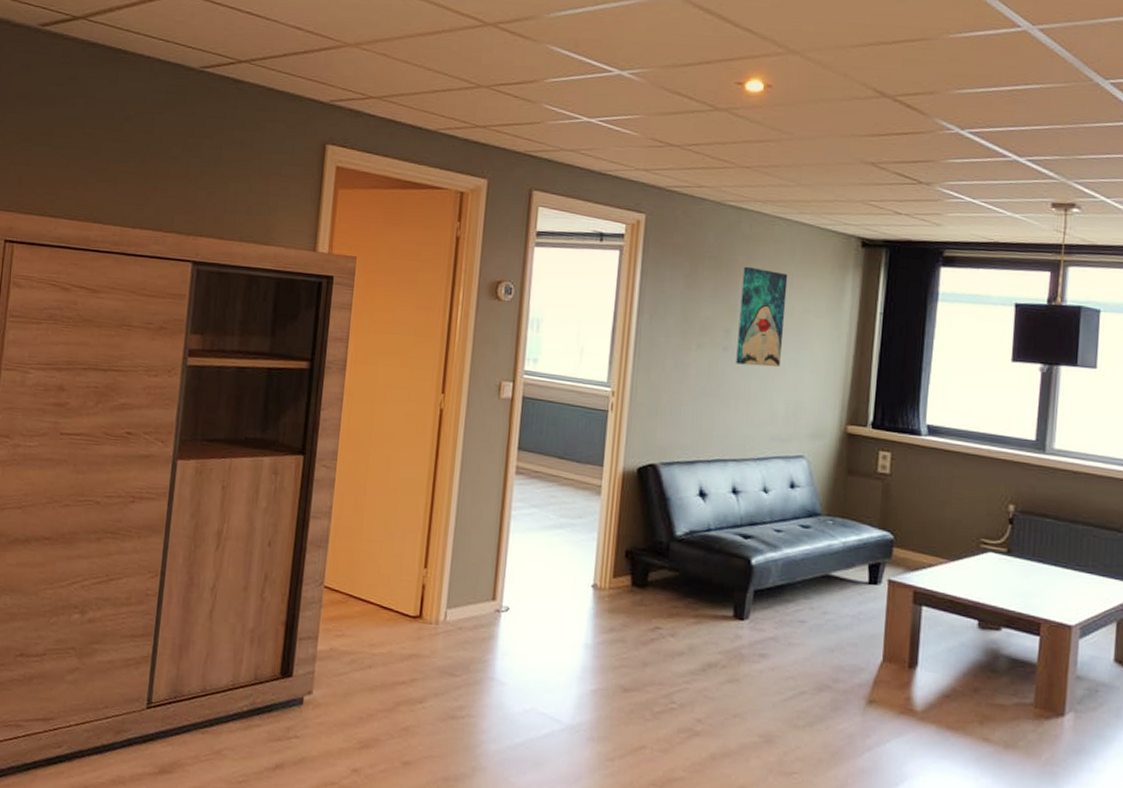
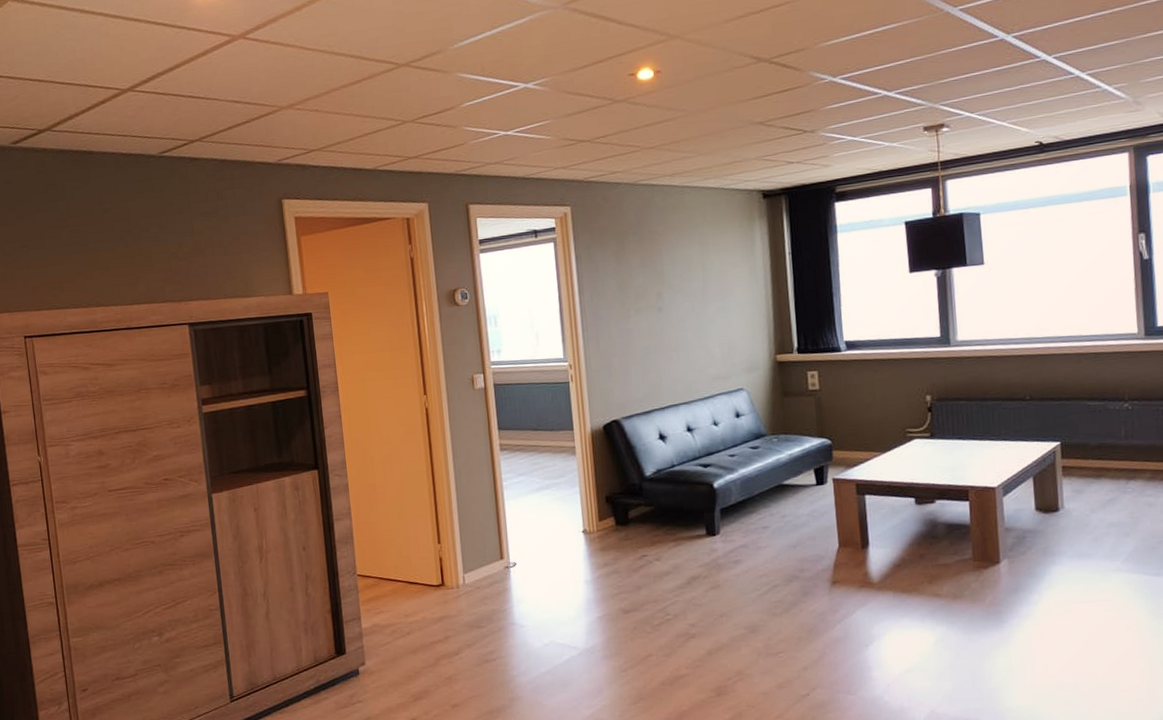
wall art: present [736,266,788,367] -> none [664,234,710,321]

